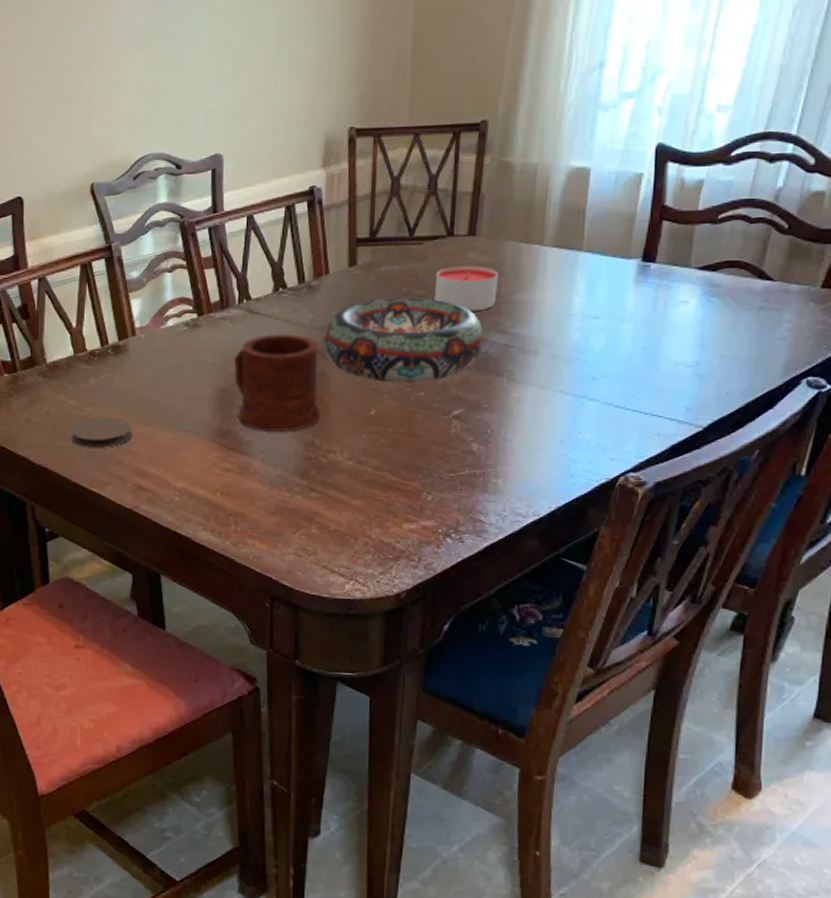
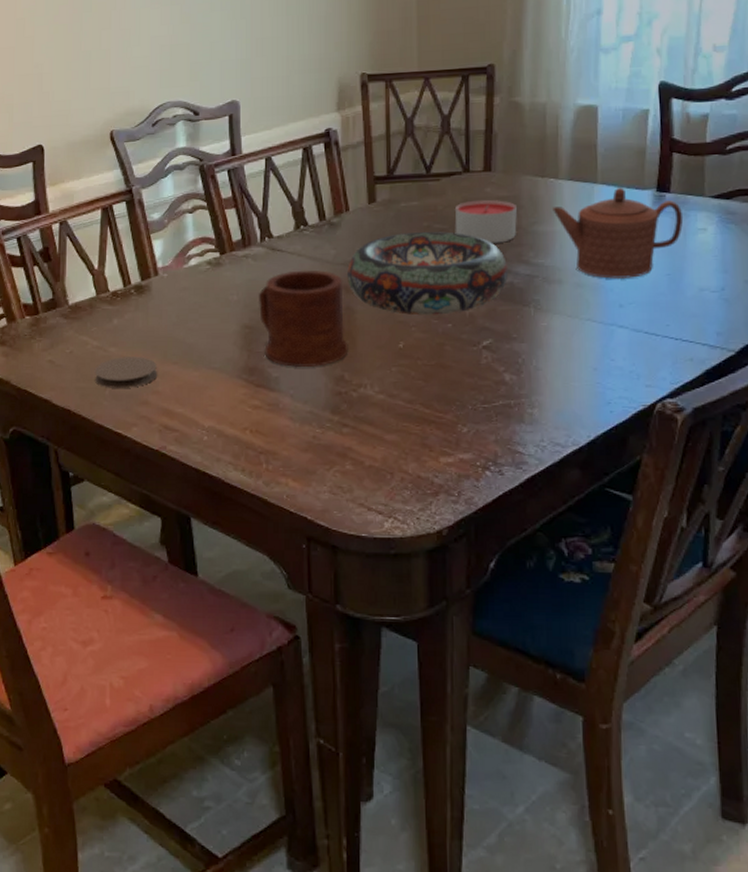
teapot: none [534,256,667,351] -> present [553,188,684,279]

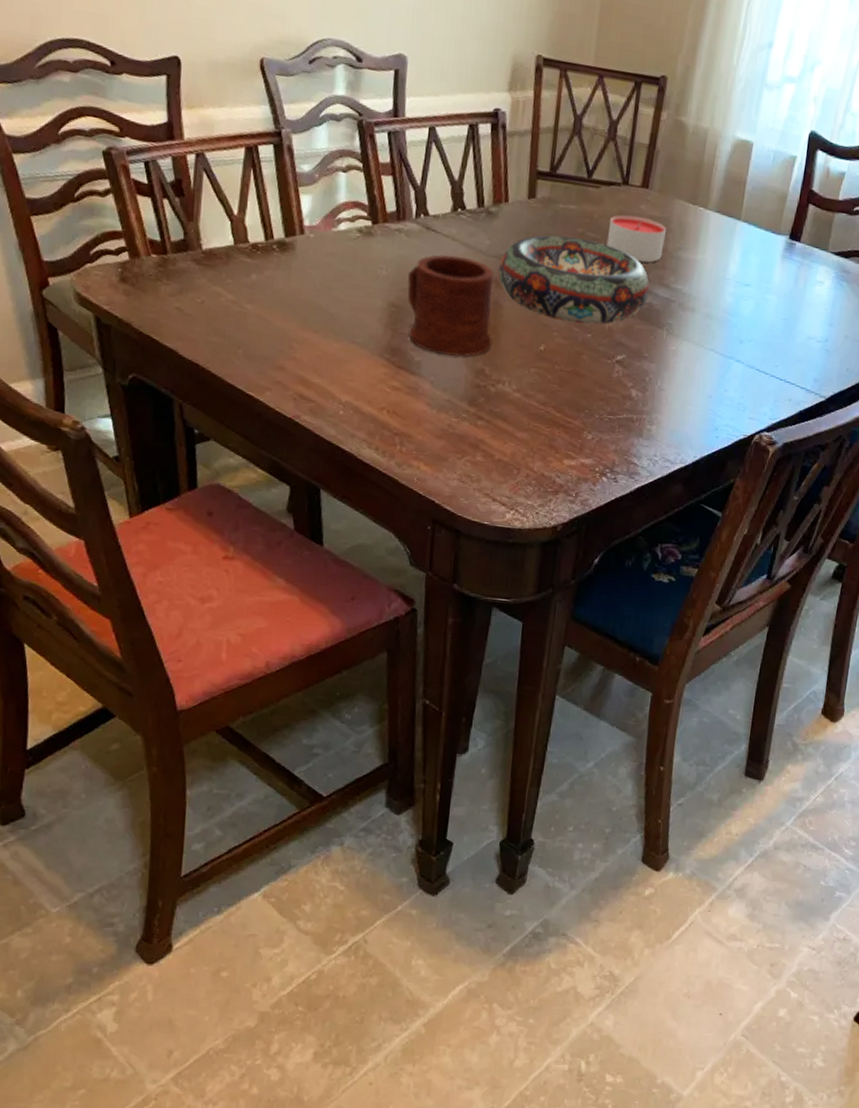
coaster: present [94,356,158,388] -> none [227,316,297,351]
teapot: present [553,188,684,279] -> none [697,228,807,318]

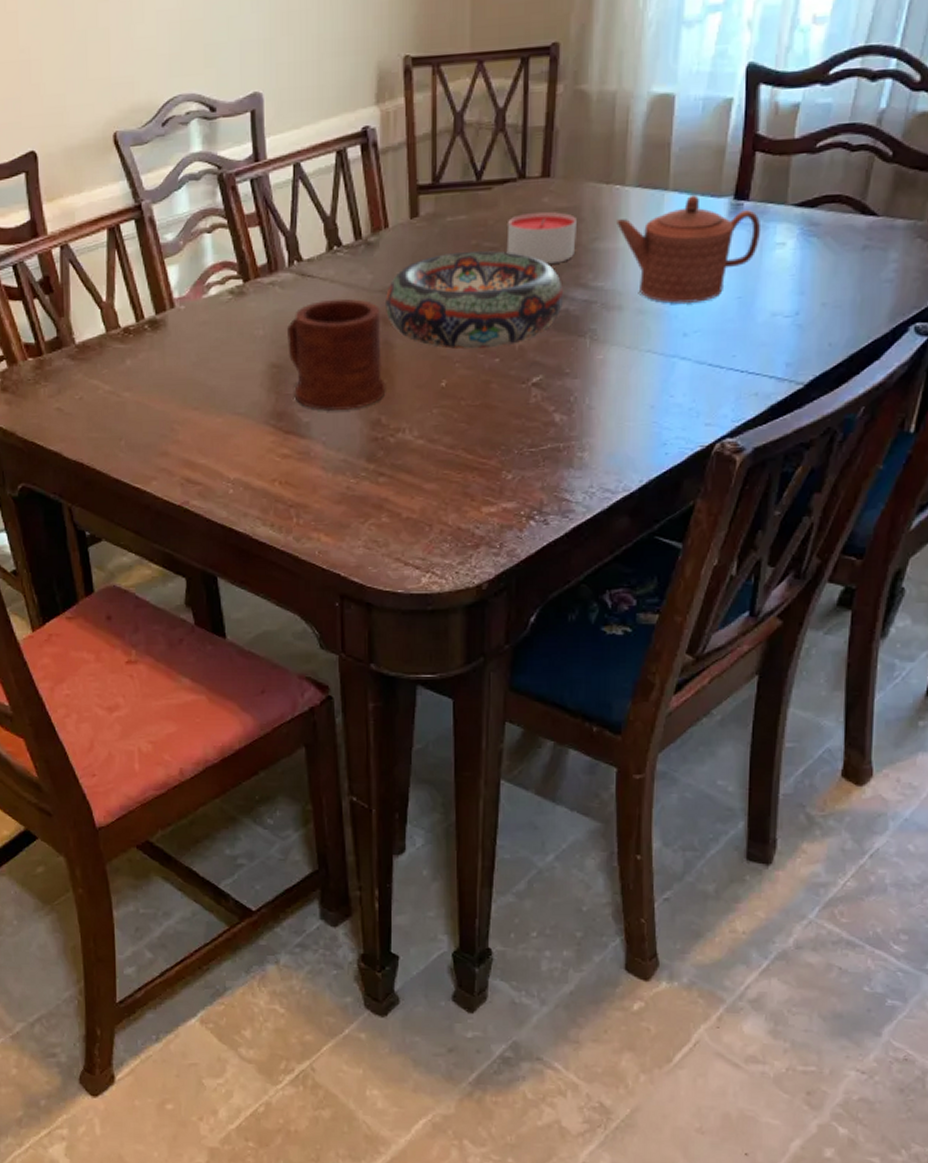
teapot: none [697,228,807,318] -> present [617,195,762,304]

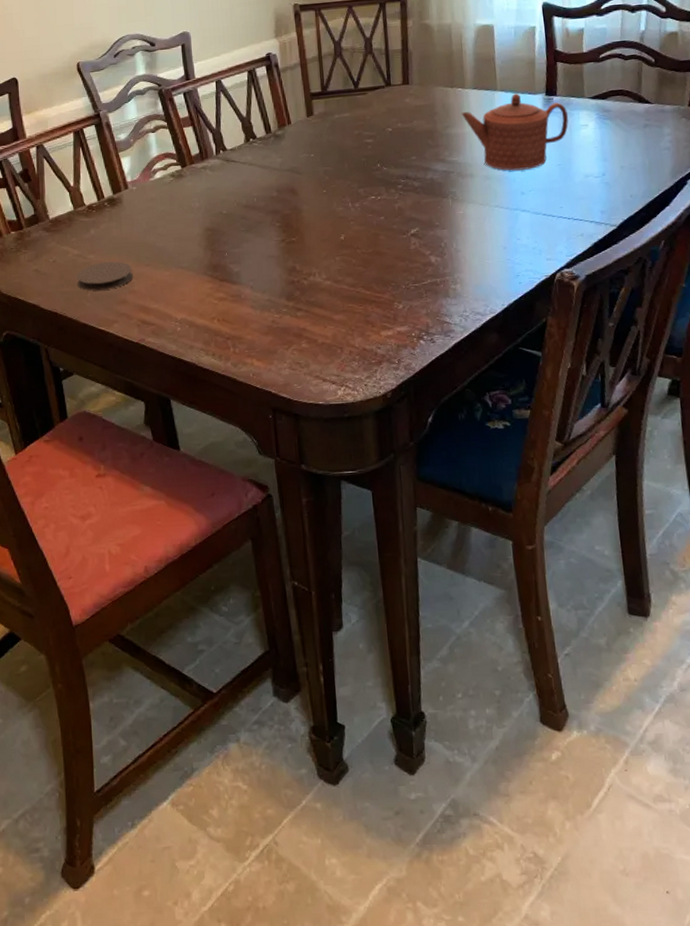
coaster: none [107,402,178,438] -> present [76,261,133,291]
mug: present [286,298,386,412] -> none [217,176,298,263]
decorative bowl: present [386,251,564,350] -> none [292,138,429,211]
candle: present [506,211,576,264] -> none [381,108,433,146]

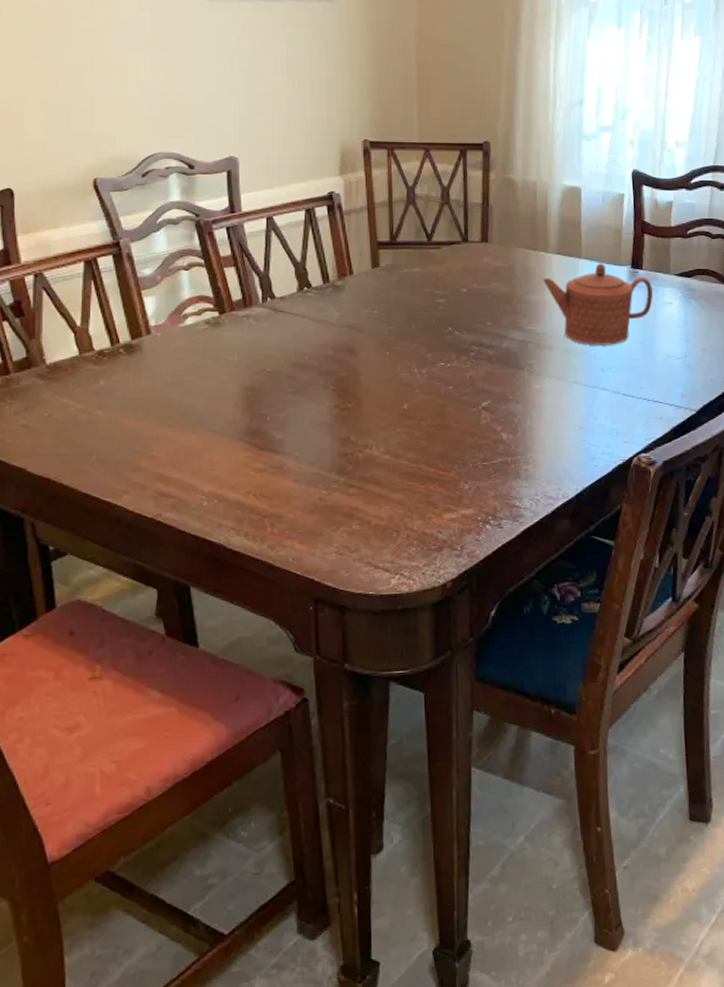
coaster: present [76,261,133,291] -> none [78,420,152,454]

